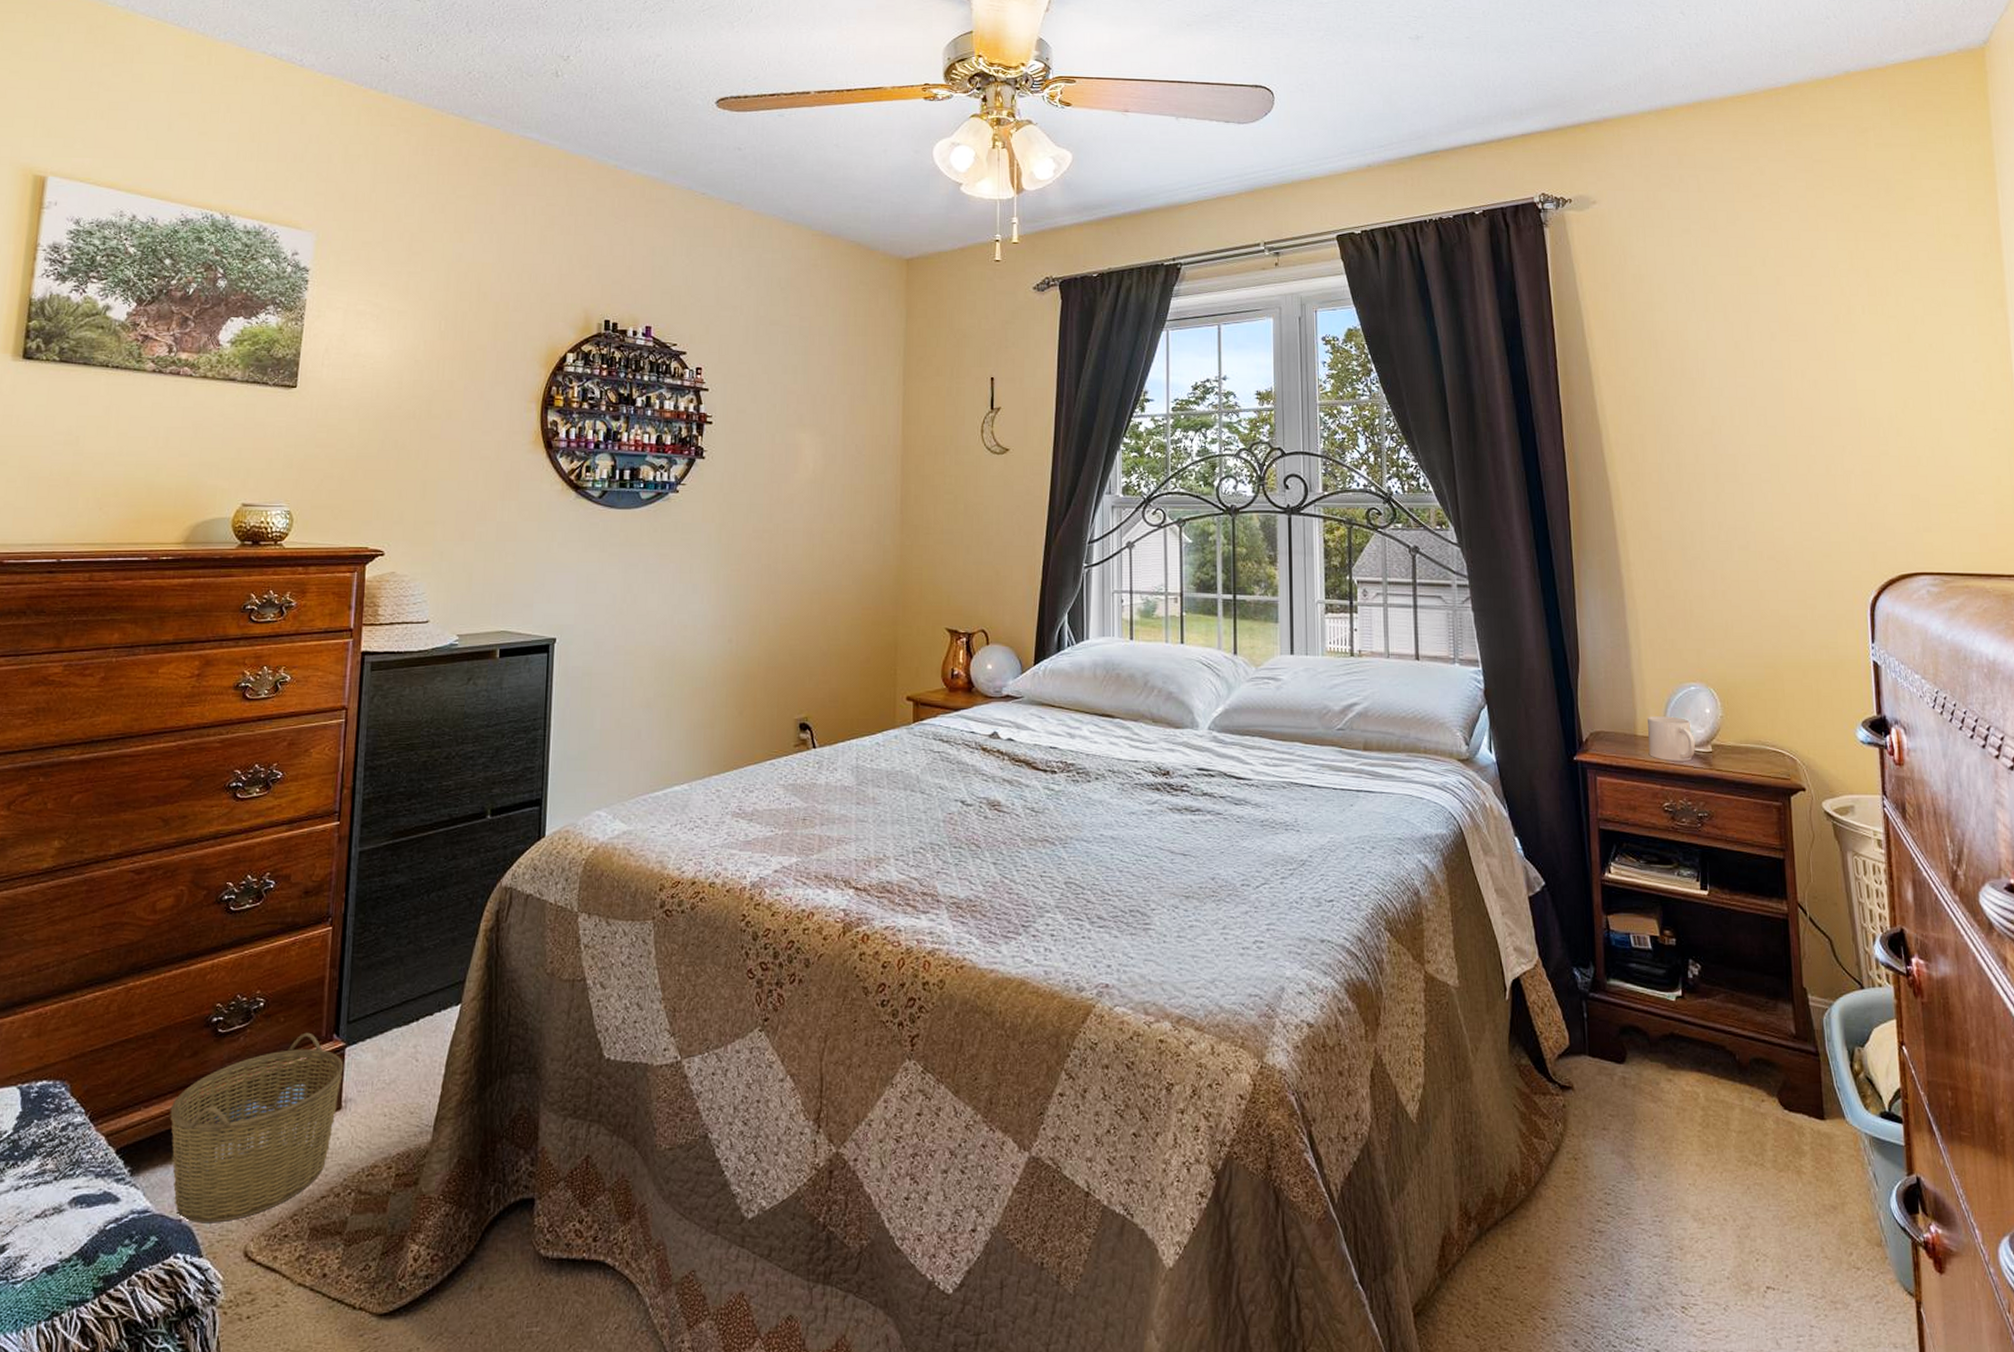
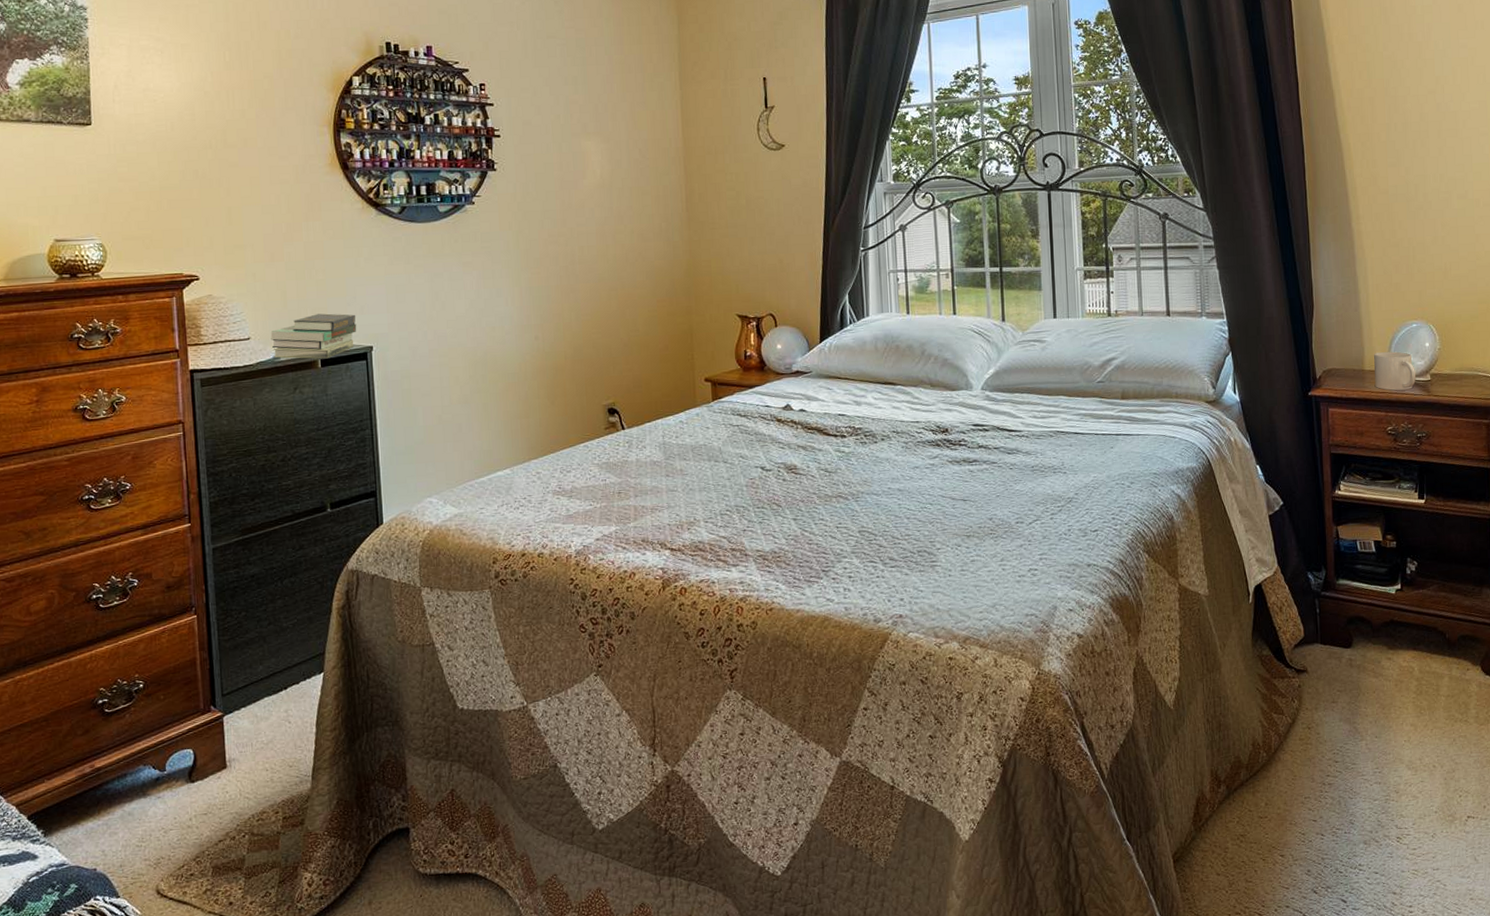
basket: present [170,1032,344,1223] -> none [71,706,224,870]
books: none [450,600,542,649] -> present [270,313,357,359]

